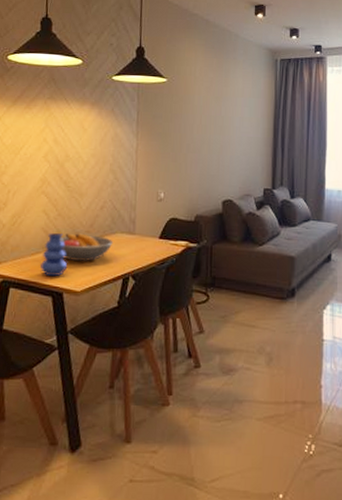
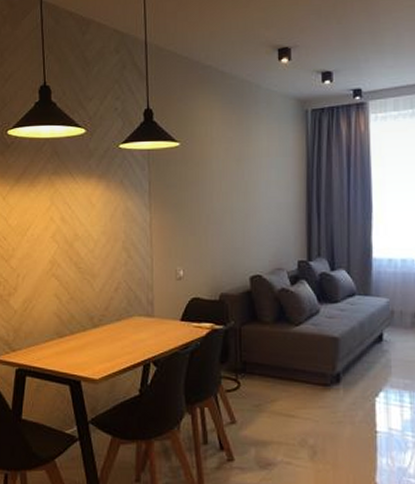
vase: present [40,233,68,277] -> none [56,318,84,364]
fruit bowl: present [60,233,114,261] -> none [74,317,131,347]

